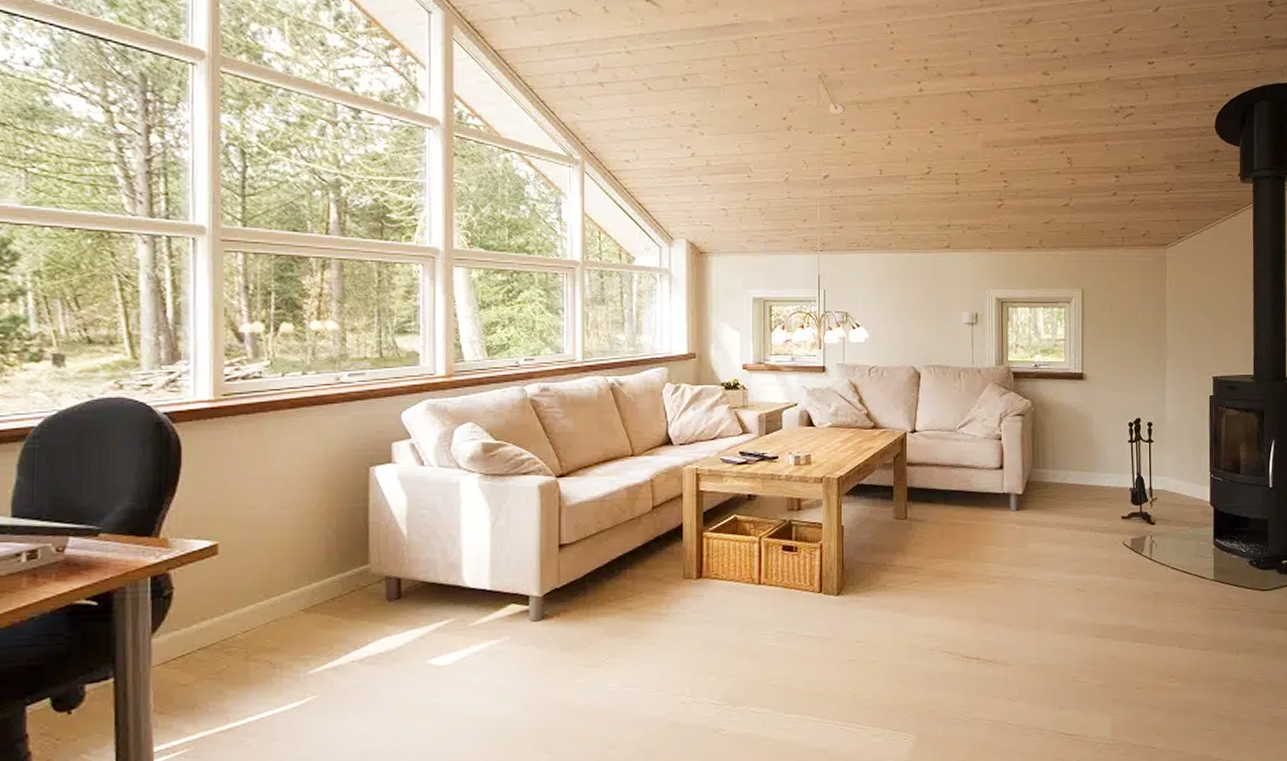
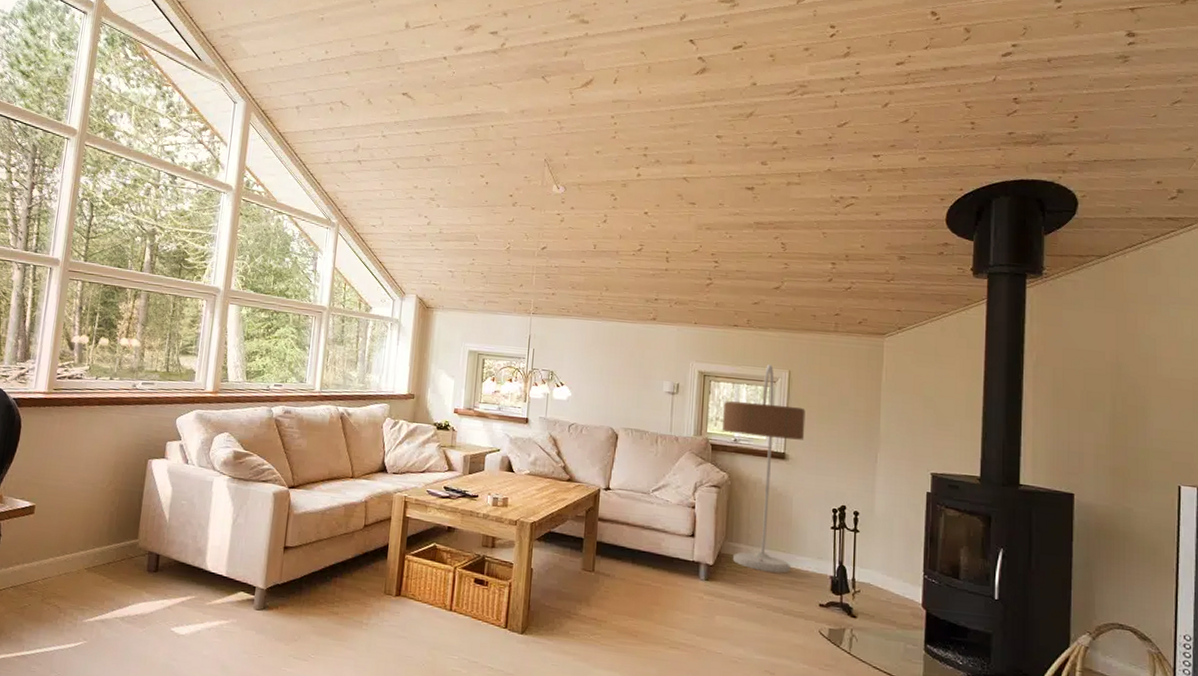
floor lamp: none [1022,285,1100,493] -> present [721,364,806,573]

